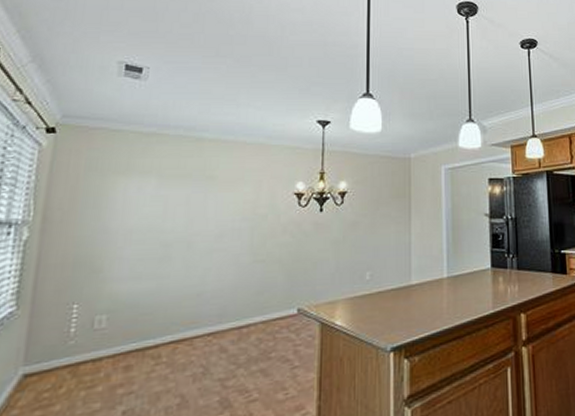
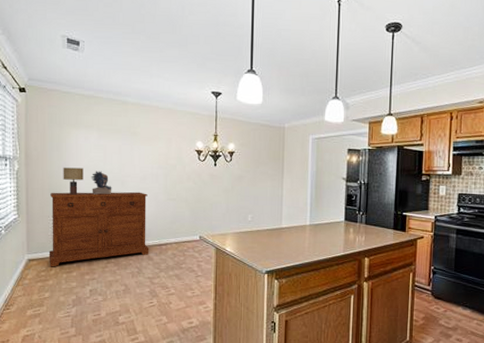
sideboard: none [59,255,225,383] -> present [48,191,149,267]
lamp: none [97,228,131,268] -> present [63,167,84,195]
sculpture bust: none [140,230,173,265] -> present [90,171,112,195]

